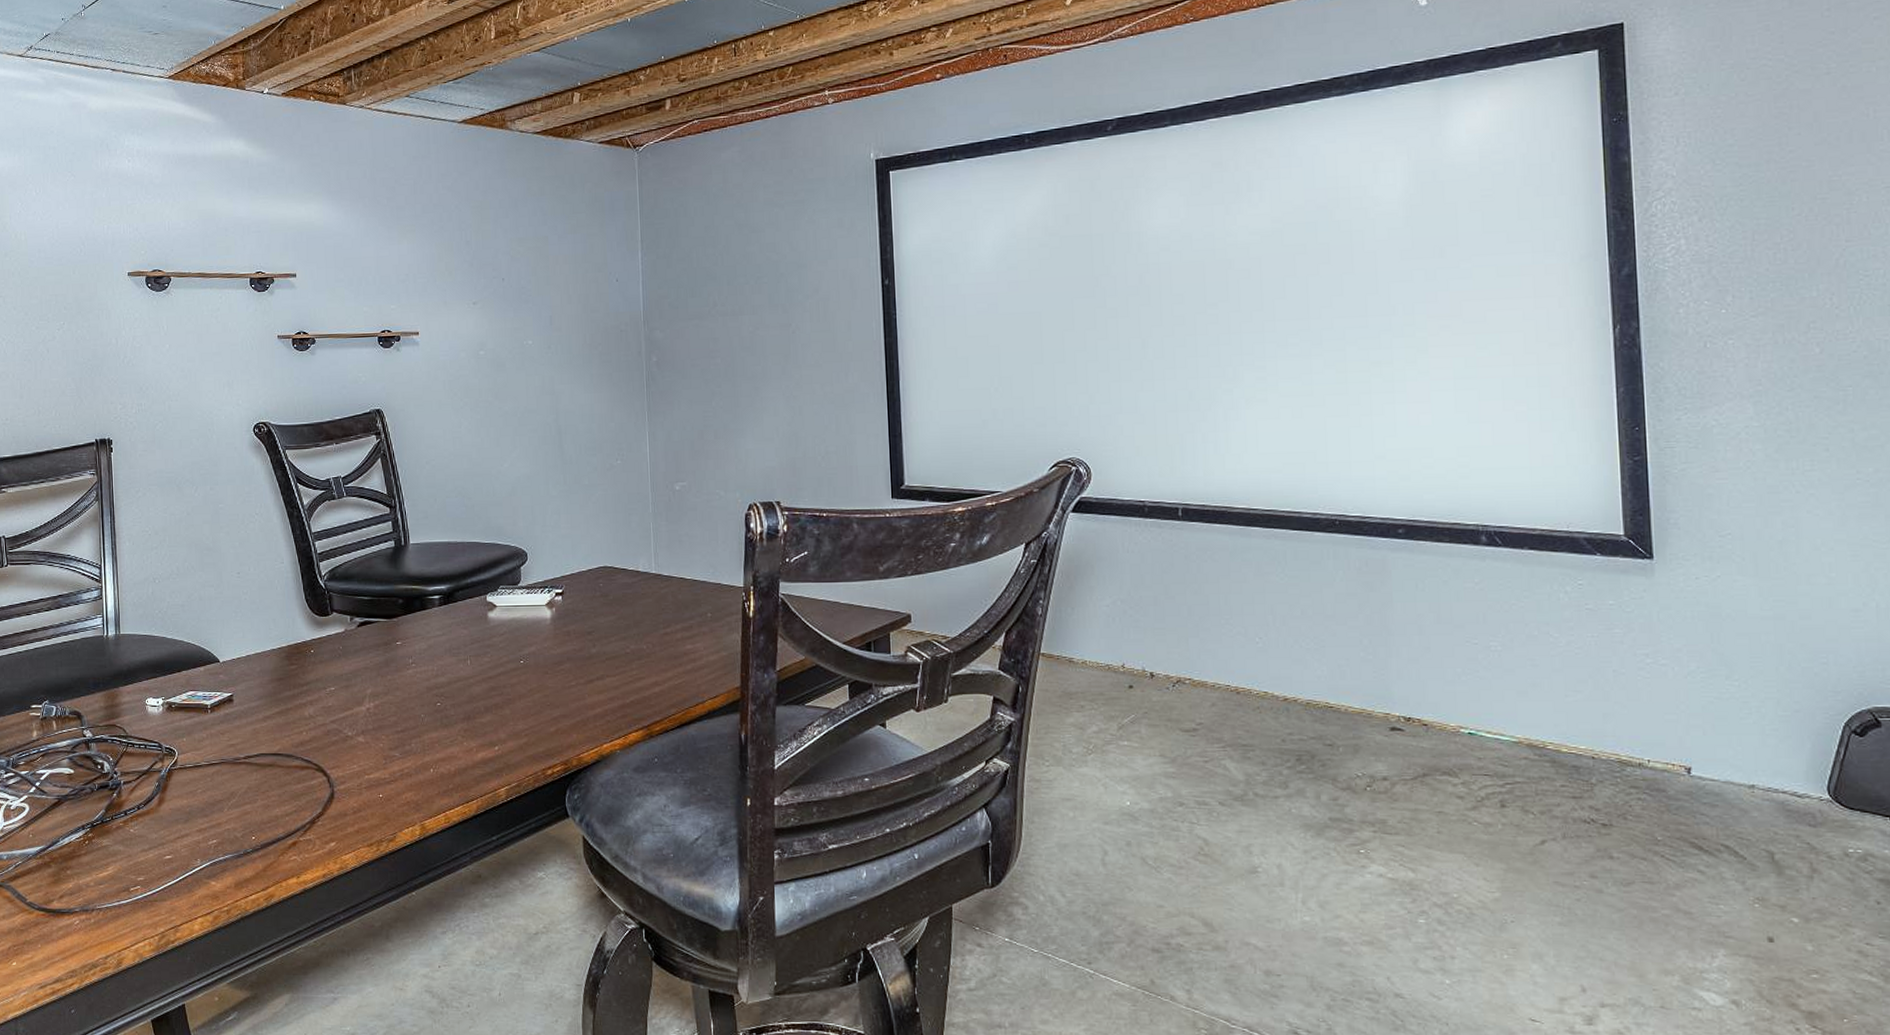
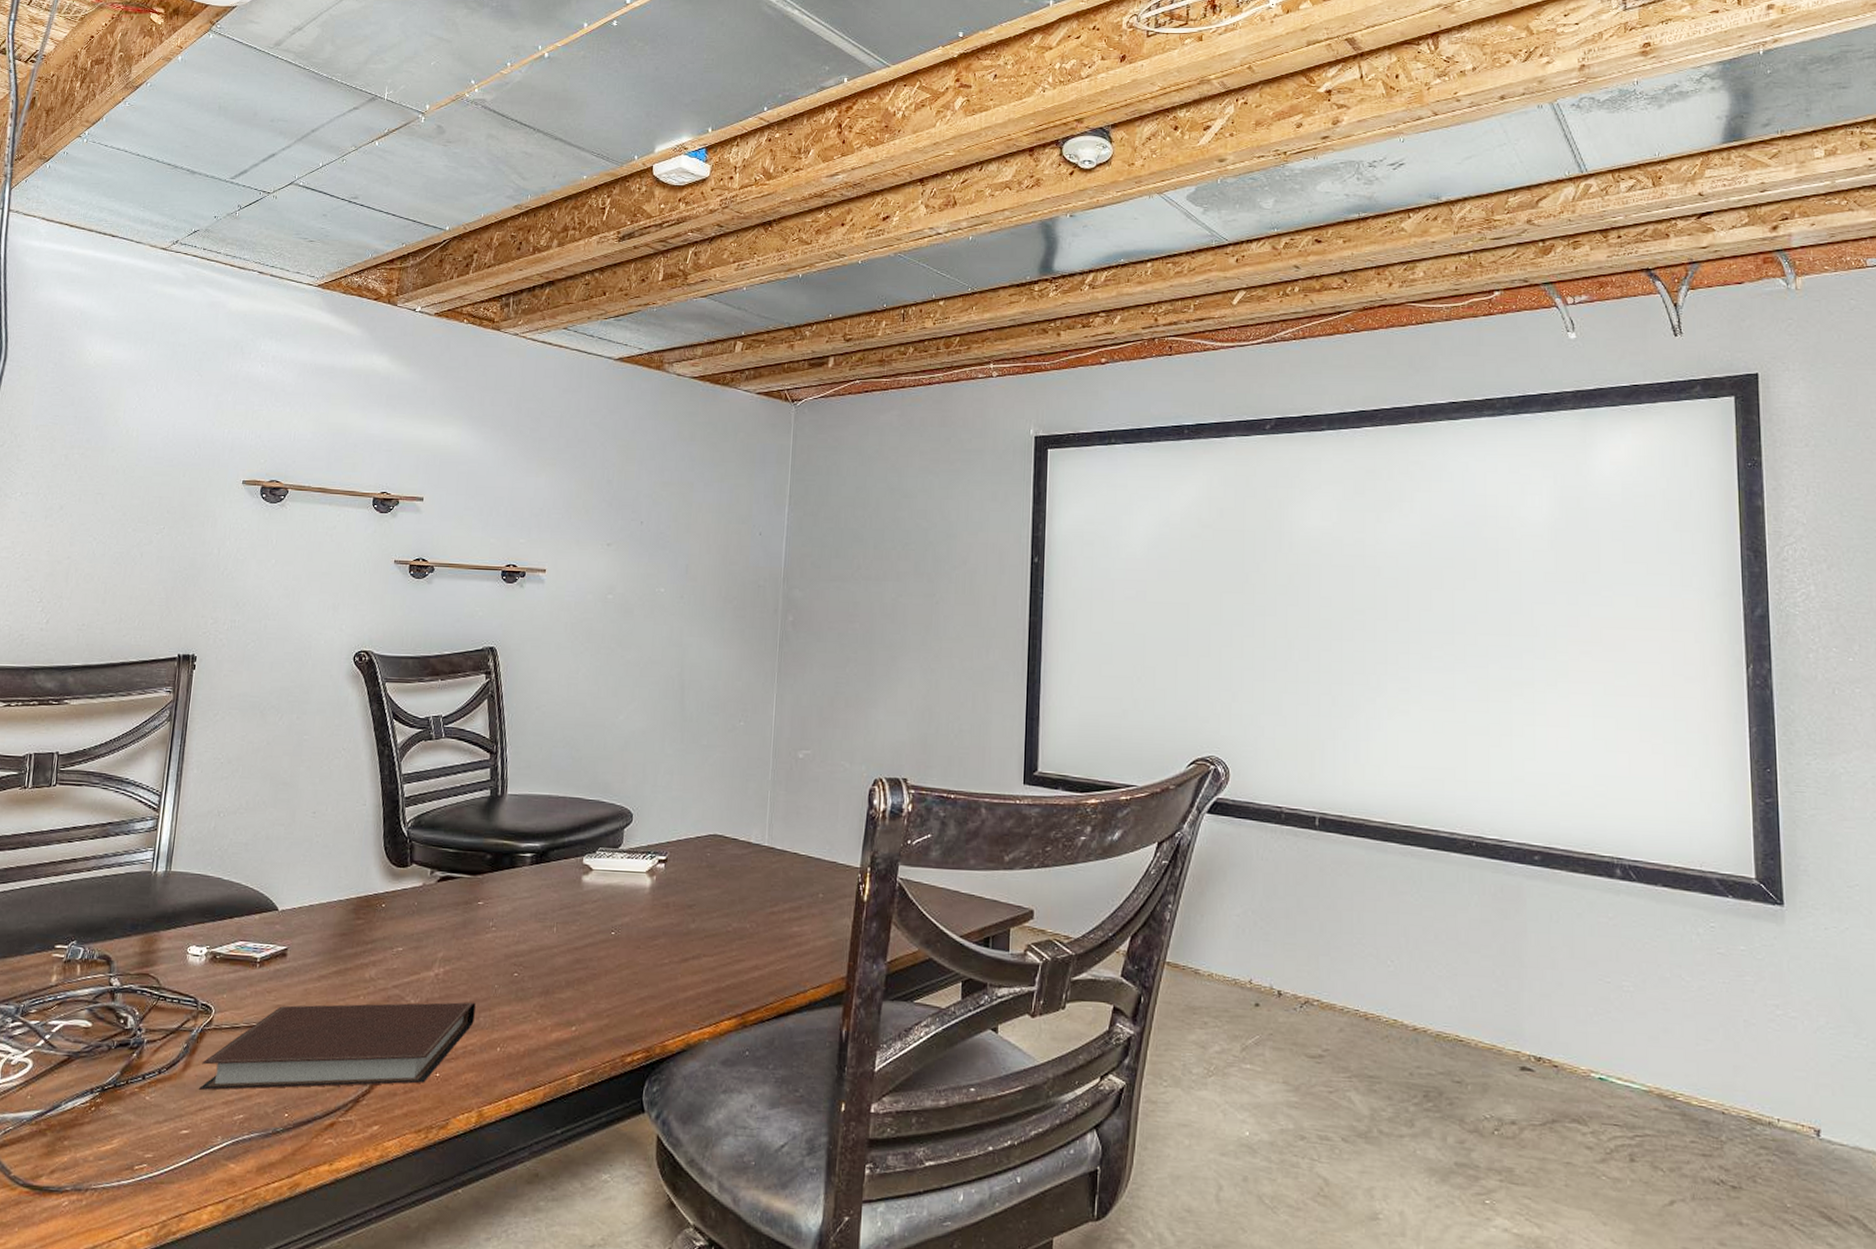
notebook: none [174,731,407,821] -> present [198,1002,476,1090]

